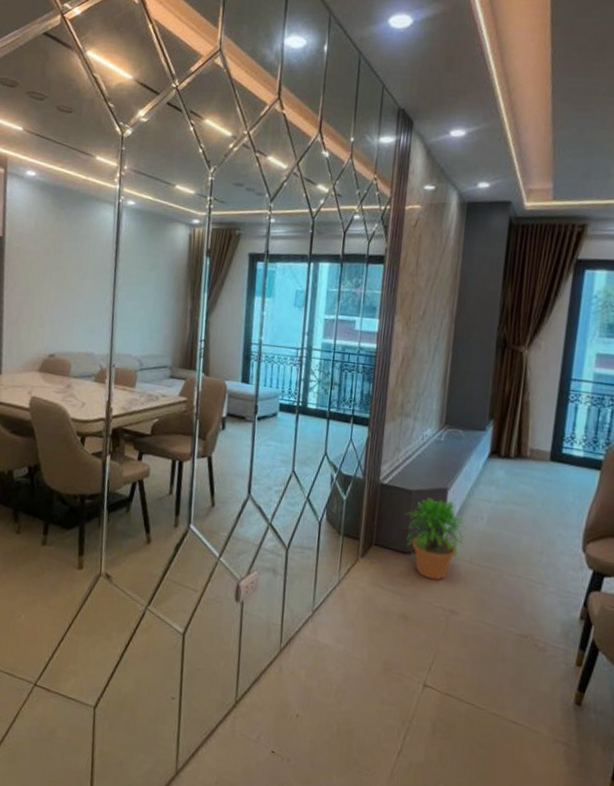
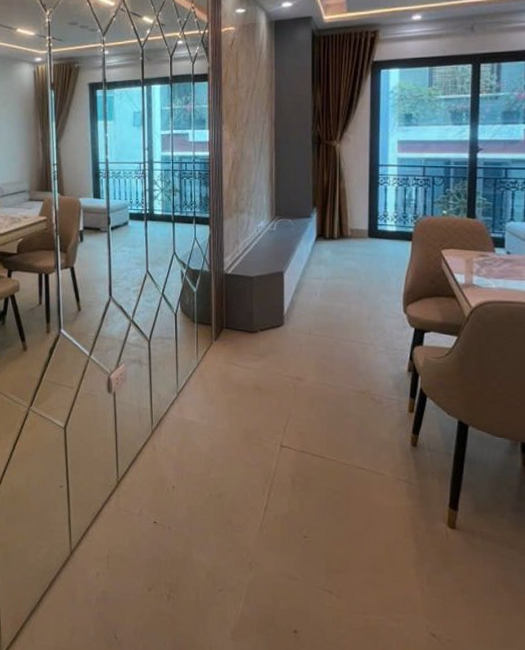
potted plant: present [406,497,469,580] -> none [249,281,305,353]

